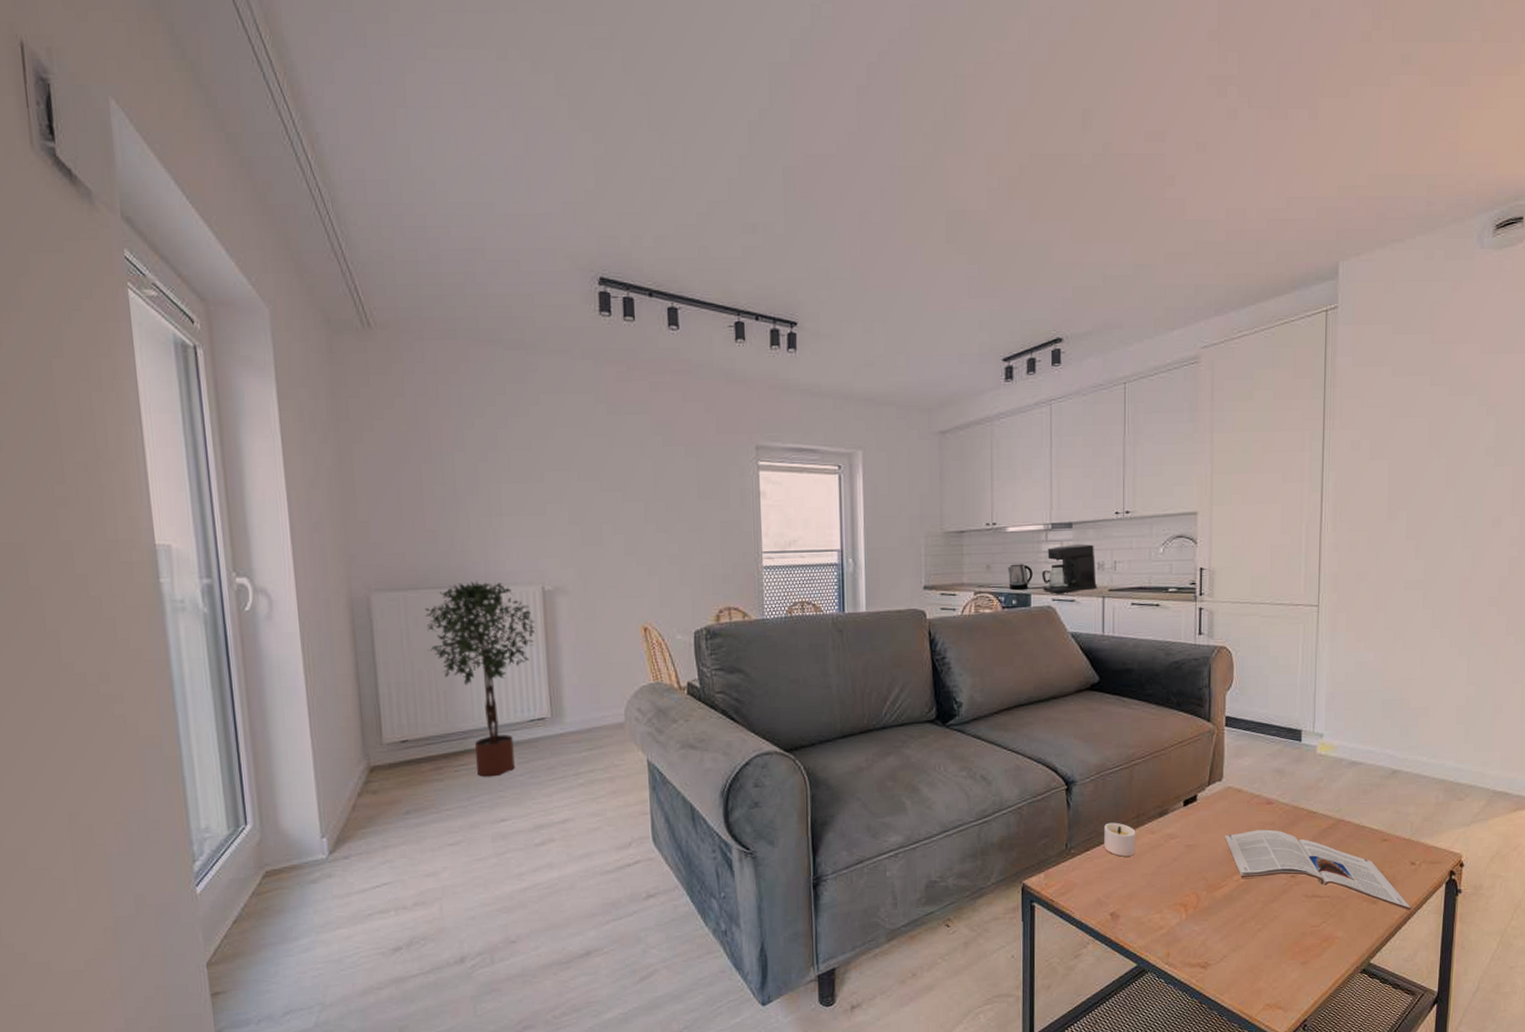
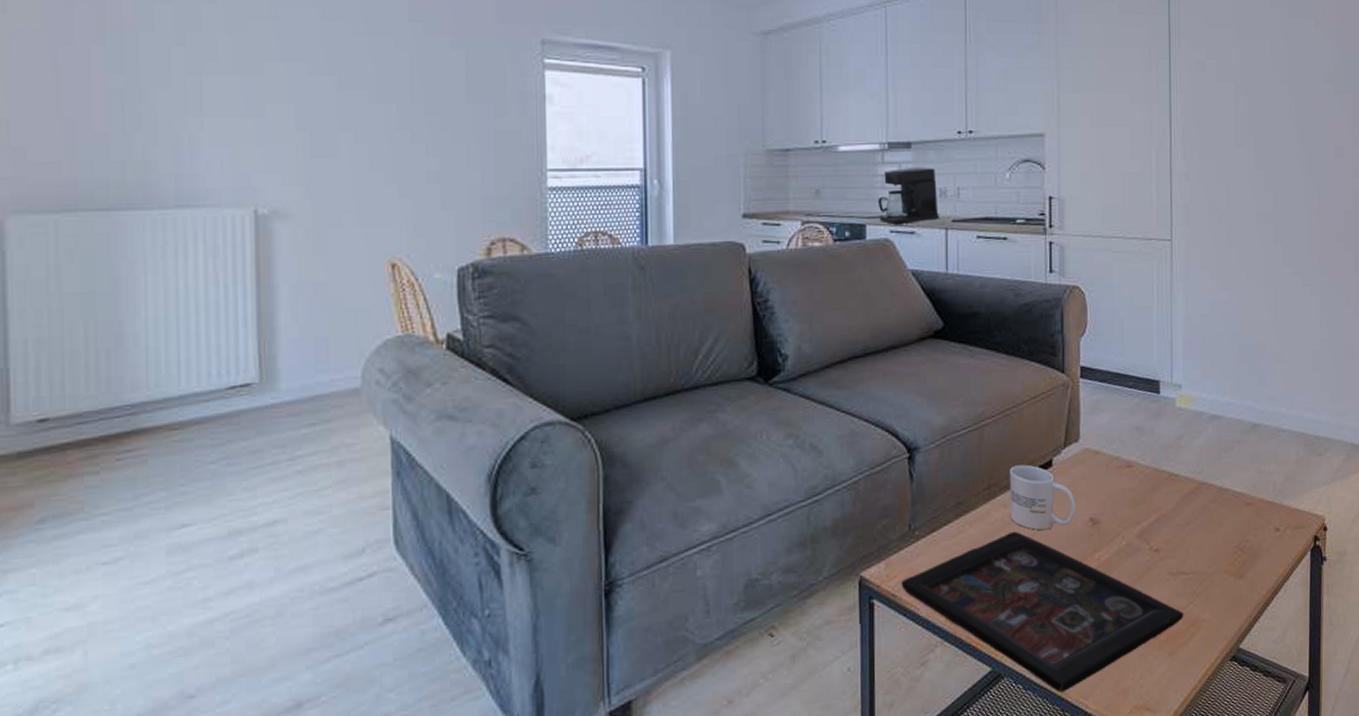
potted tree: present [425,581,536,777] -> none [85,201,243,467]
kettle: present [1007,563,1033,591] -> none [839,189,868,221]
decorative tray: none [1058,853,1318,989] -> present [901,531,1184,693]
candle: present [1104,822,1136,857] -> none [952,495,987,537]
mug: none [1156,798,1218,854] -> present [1009,464,1077,531]
magazine: present [1224,829,1411,911] -> none [1083,496,1278,585]

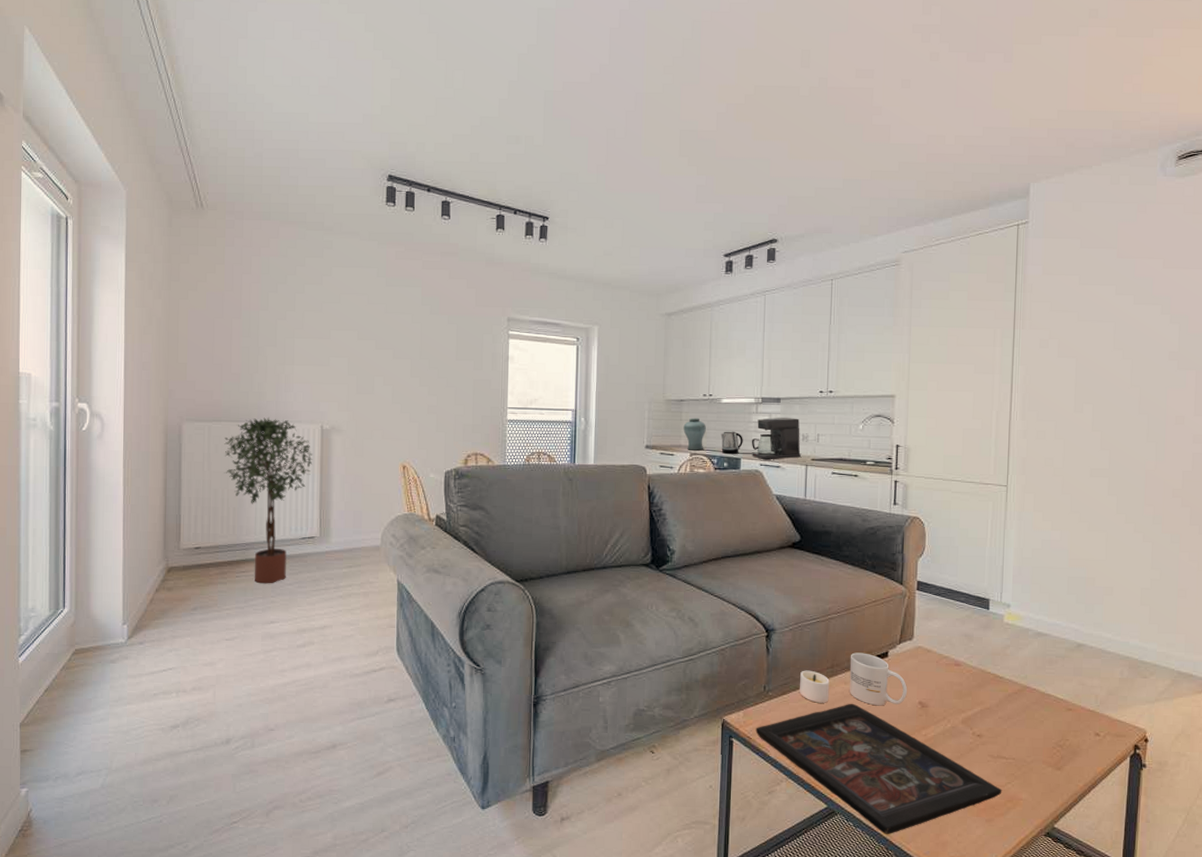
potted tree: none [85,201,243,467] -> present [224,417,313,584]
vase: none [791,173,820,217] -> present [683,418,706,451]
kettle: none [839,189,868,221] -> present [720,431,743,455]
candle: none [952,495,987,537] -> present [800,670,830,703]

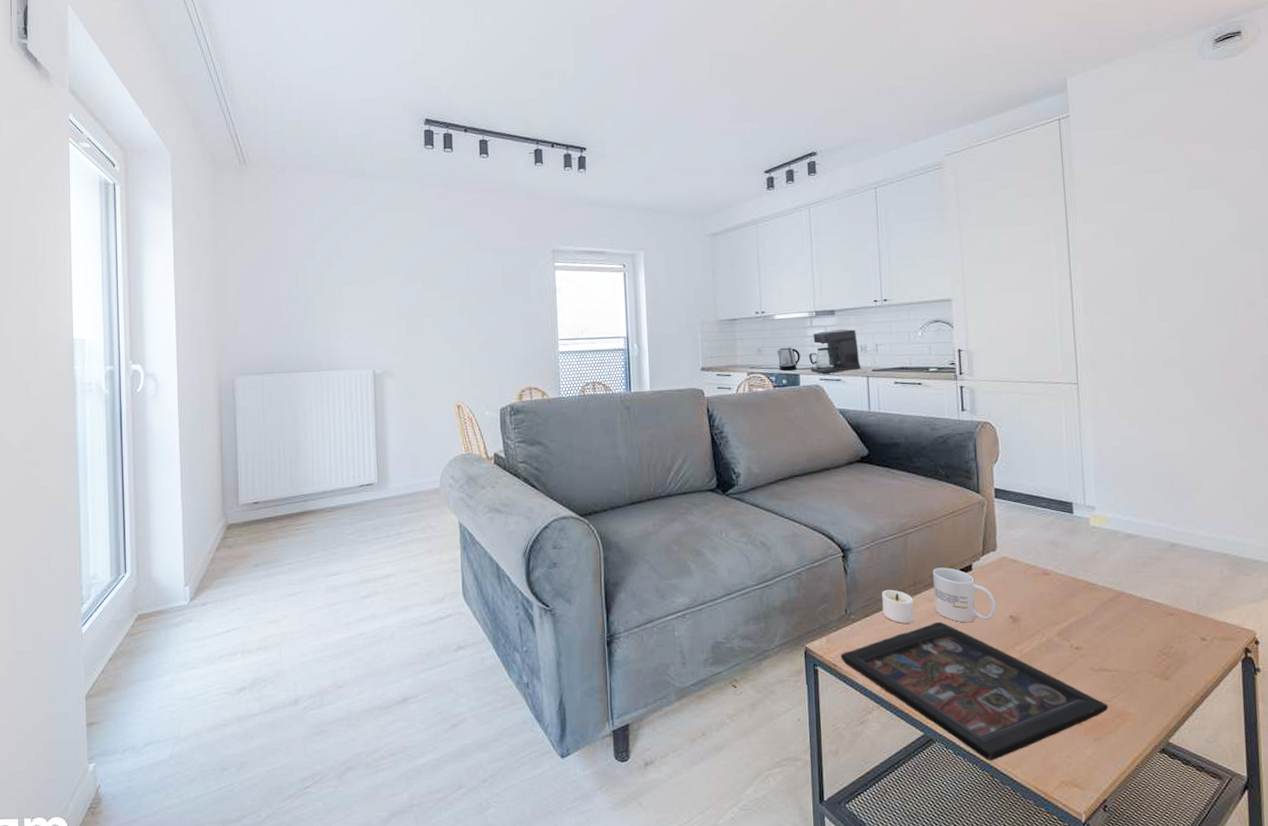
potted tree: present [224,417,313,584] -> none [278,366,367,535]
vase: present [683,418,706,451] -> none [738,336,761,370]

